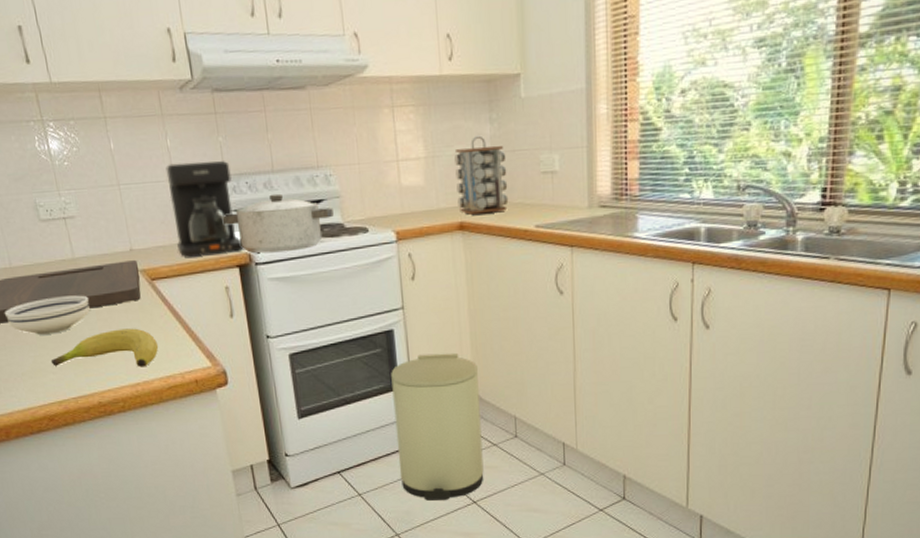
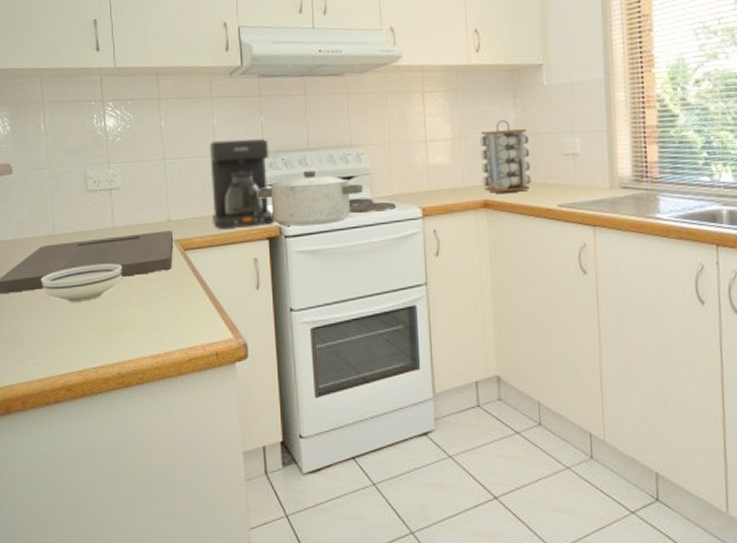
fruit: present [50,328,159,367] -> none [77,297,184,338]
pedal bin: present [391,352,484,501] -> none [412,331,506,495]

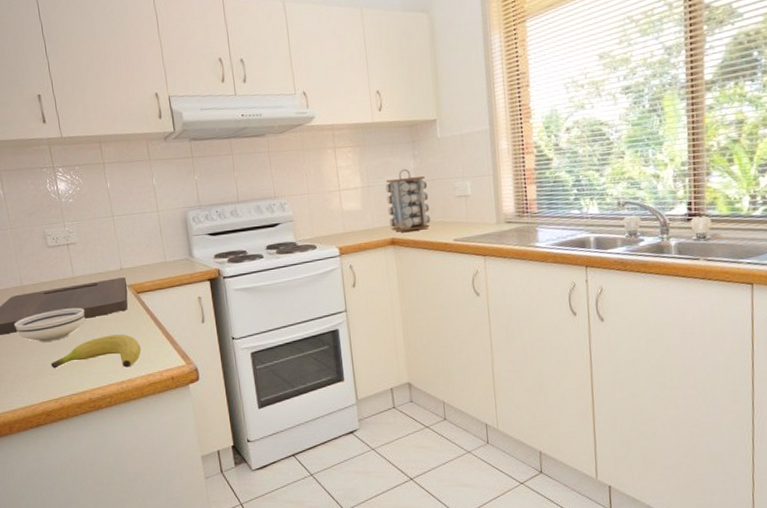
fruit: none [77,297,184,338] -> present [50,334,142,369]
coffee maker: present [209,139,275,229] -> none [151,195,214,274]
cooking pot: present [257,170,363,227] -> none [196,219,288,269]

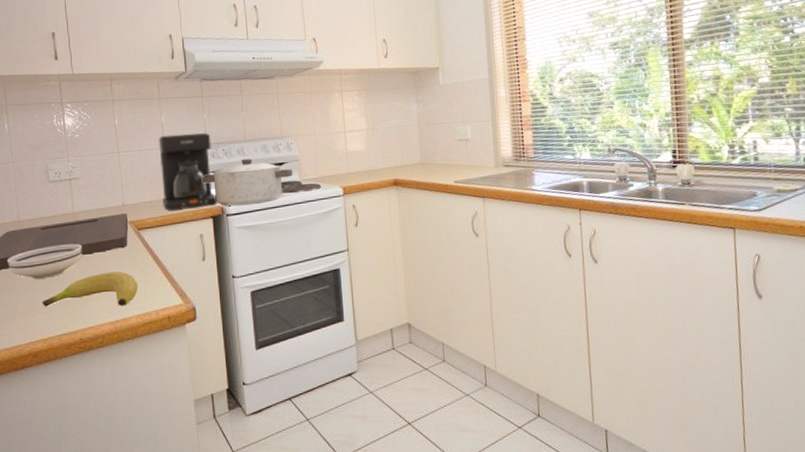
coffee maker: none [151,195,214,274] -> present [158,133,218,210]
cooking pot: none [196,219,288,269] -> present [201,158,293,207]
spice rack: present [385,168,431,232] -> none [389,112,433,173]

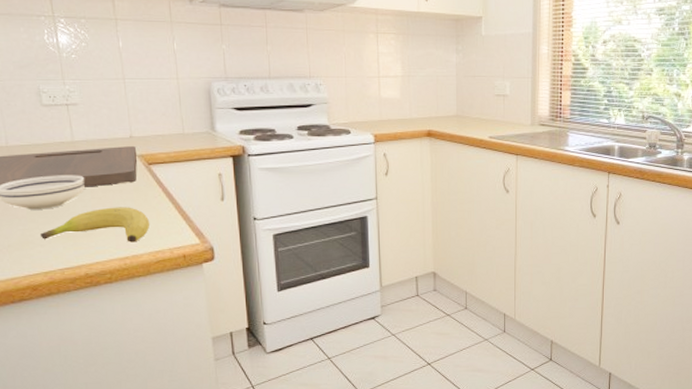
coffee maker: present [158,133,218,210] -> none [170,64,238,146]
cooking pot: present [201,158,293,207] -> none [220,96,321,147]

